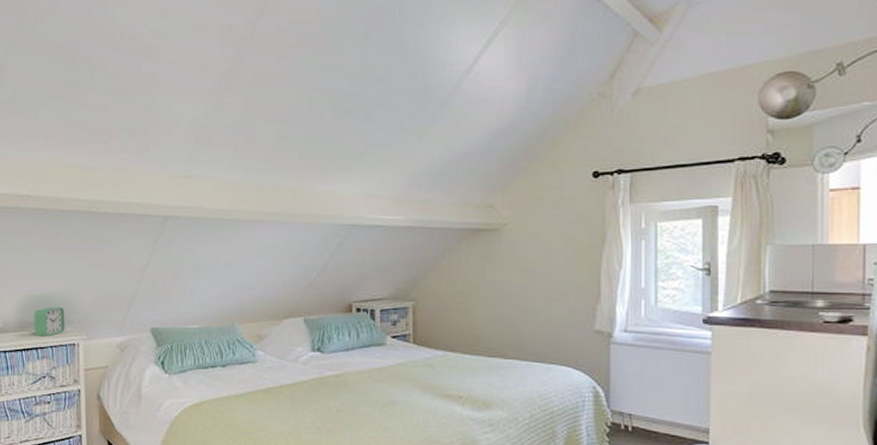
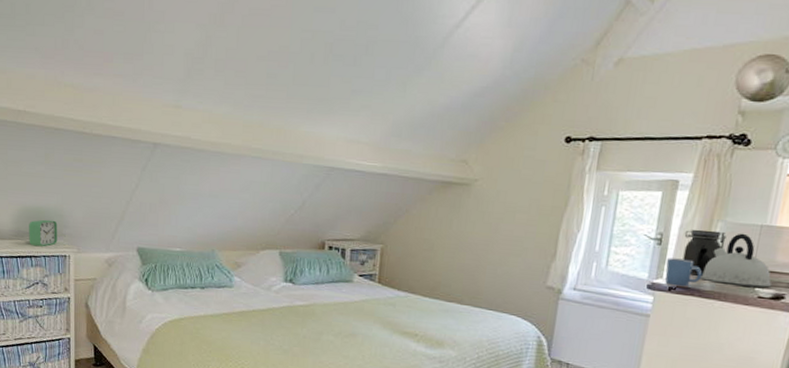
mug: none [718,288,760,319] -> present [665,258,703,288]
jar: none [733,255,778,305] -> present [682,229,726,276]
kettle: none [758,255,837,311] -> present [700,233,772,288]

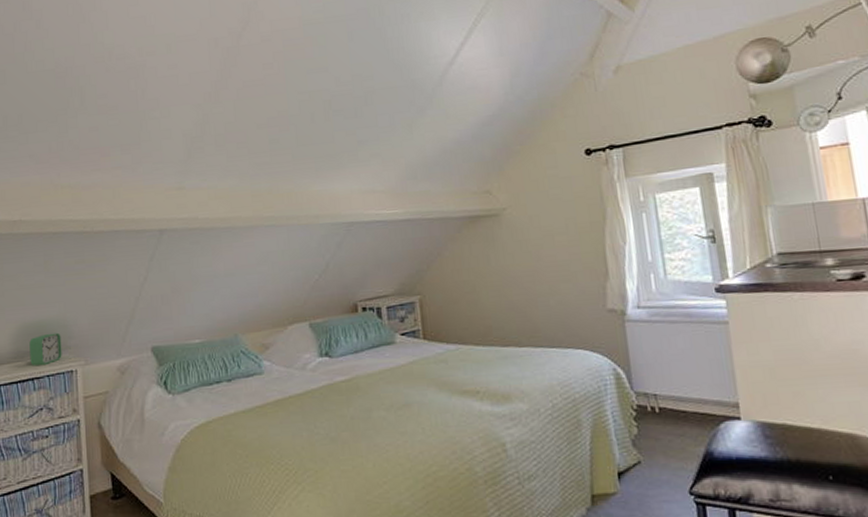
mug: present [665,258,703,288] -> none [726,252,770,286]
jar: present [682,229,726,276] -> none [736,216,783,269]
kettle: present [700,233,772,288] -> none [768,215,847,273]

